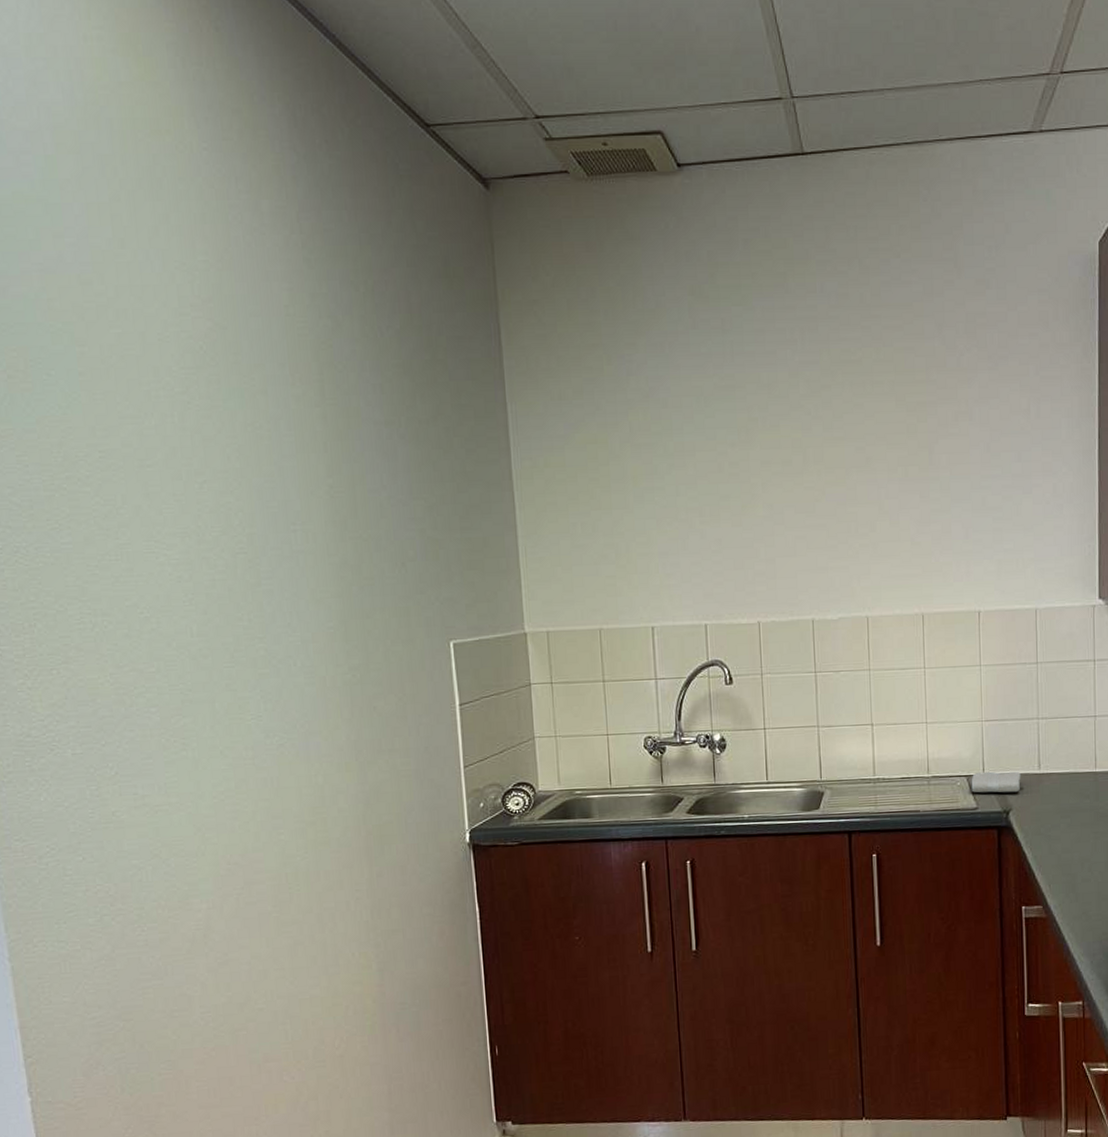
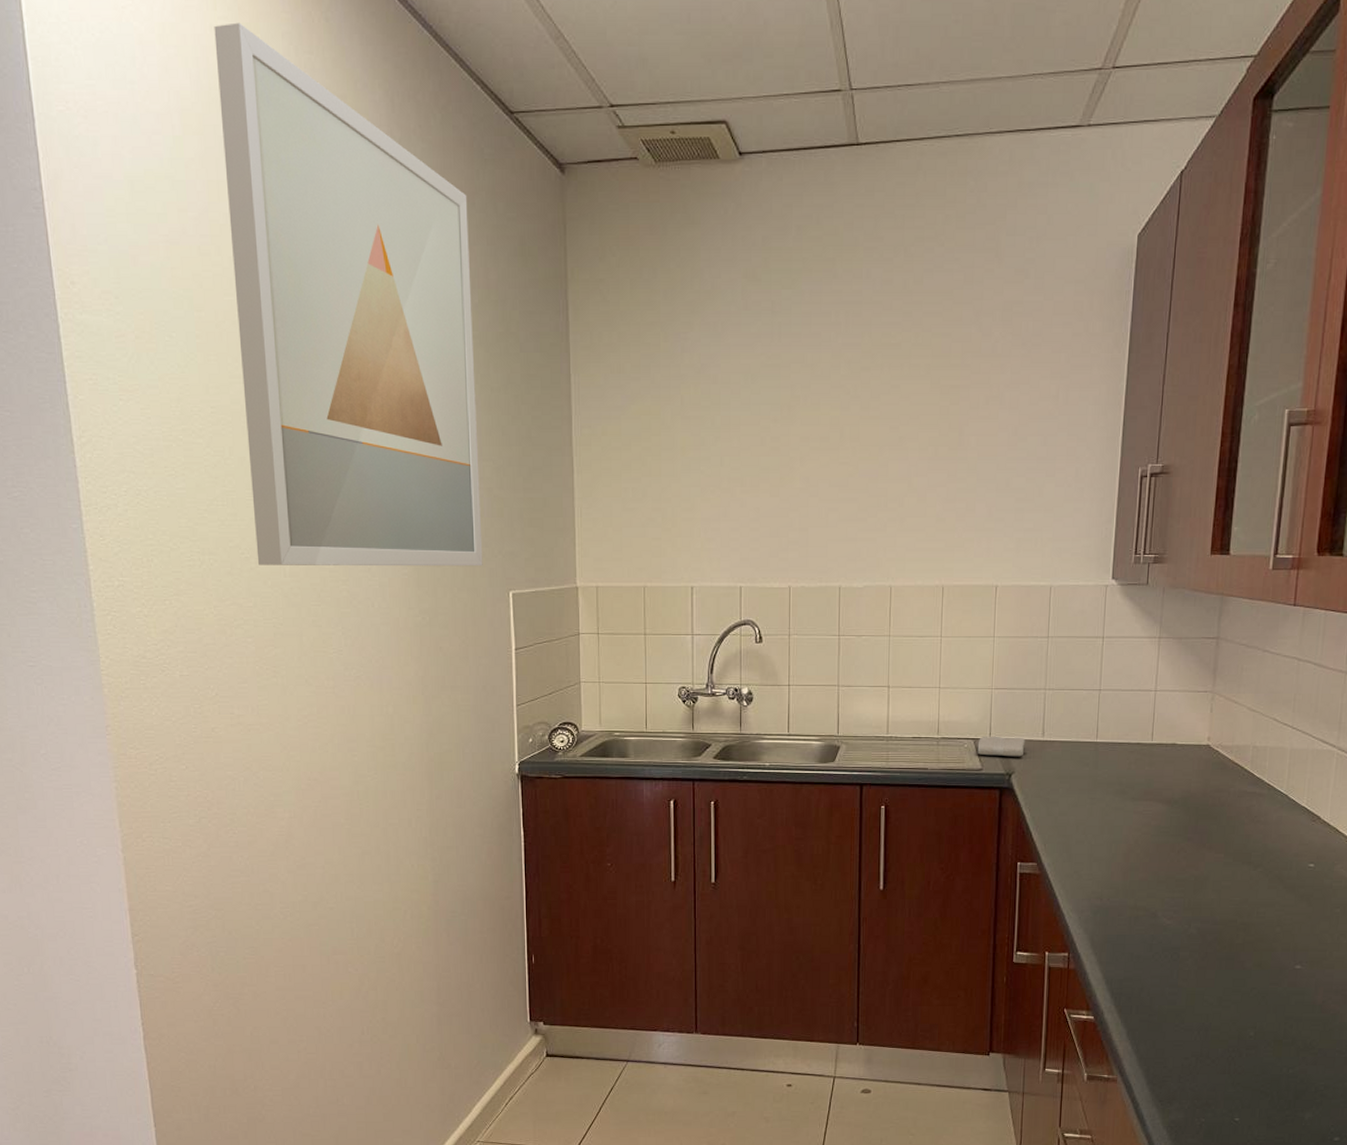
wall art: none [88,32,419,625] -> present [214,22,483,567]

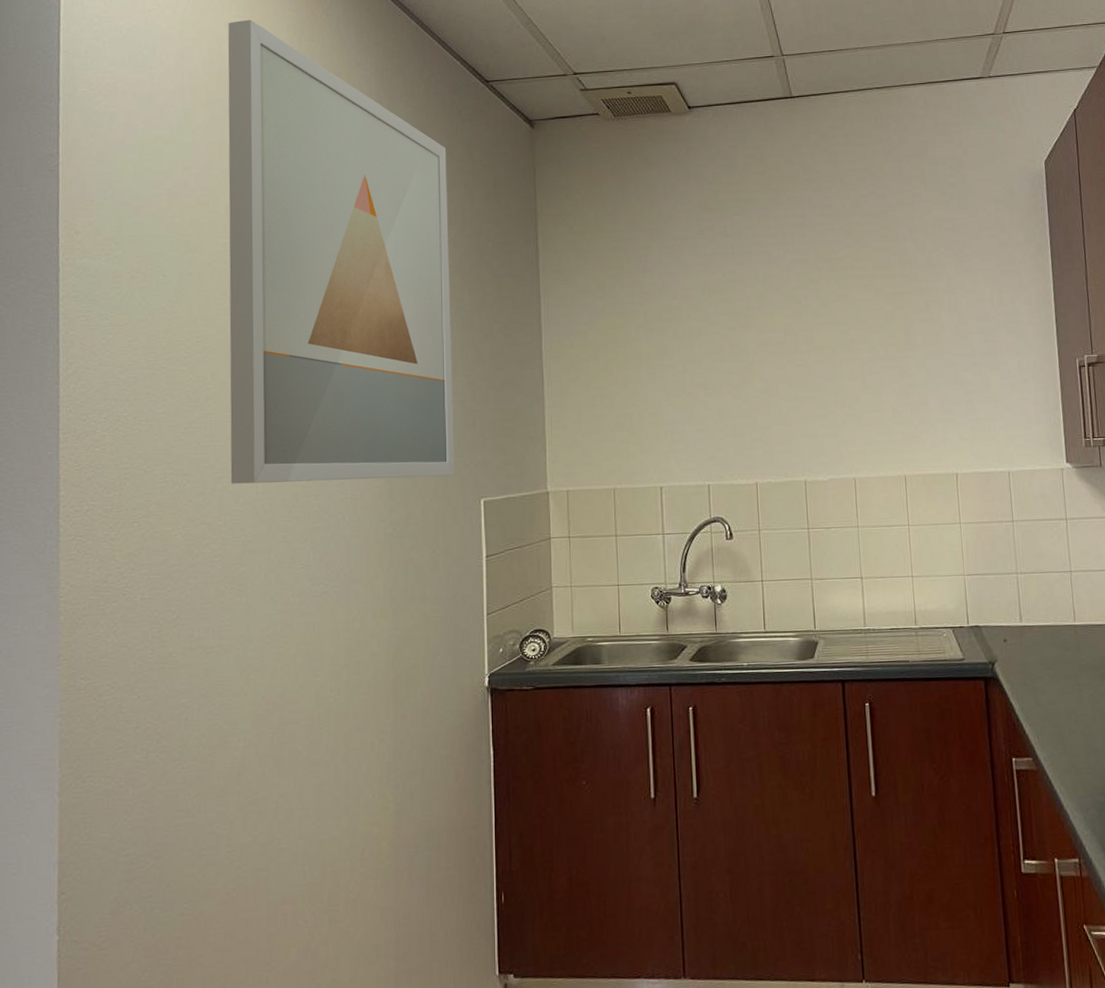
washcloth: present [977,736,1025,757] -> none [956,623,1004,645]

